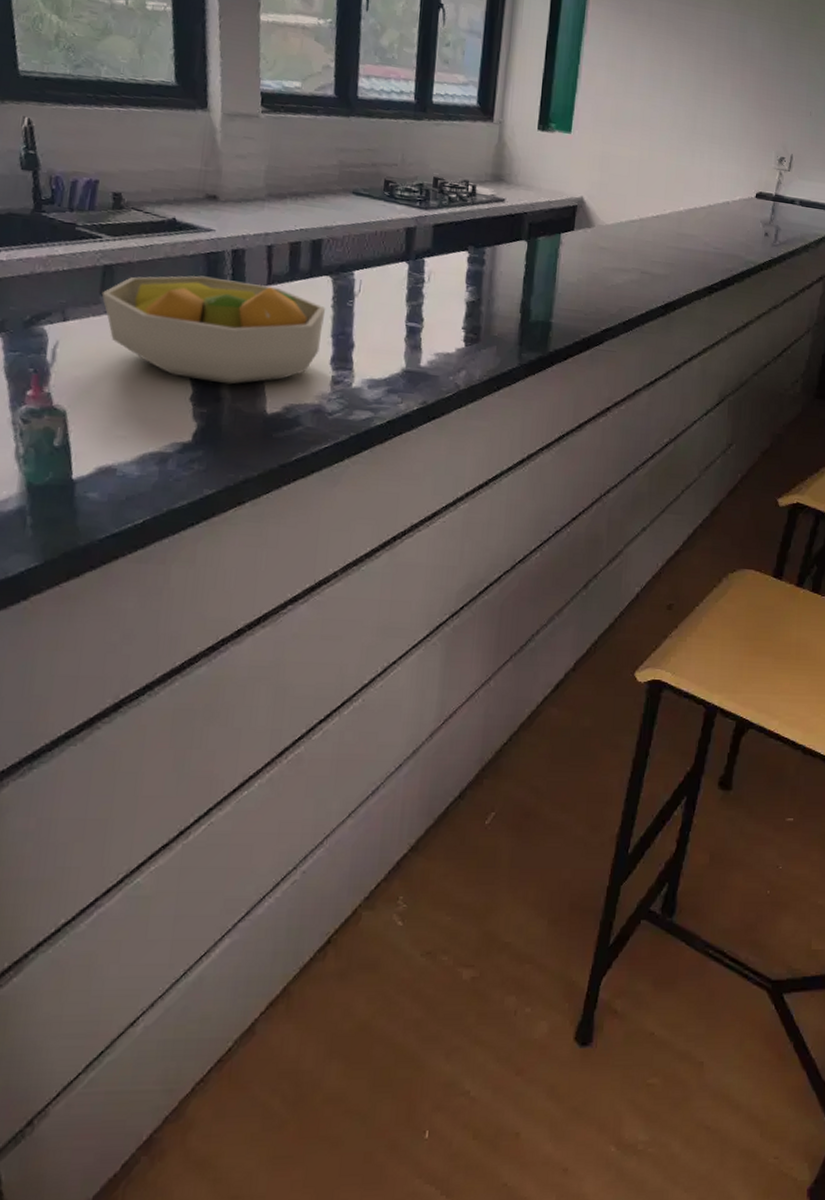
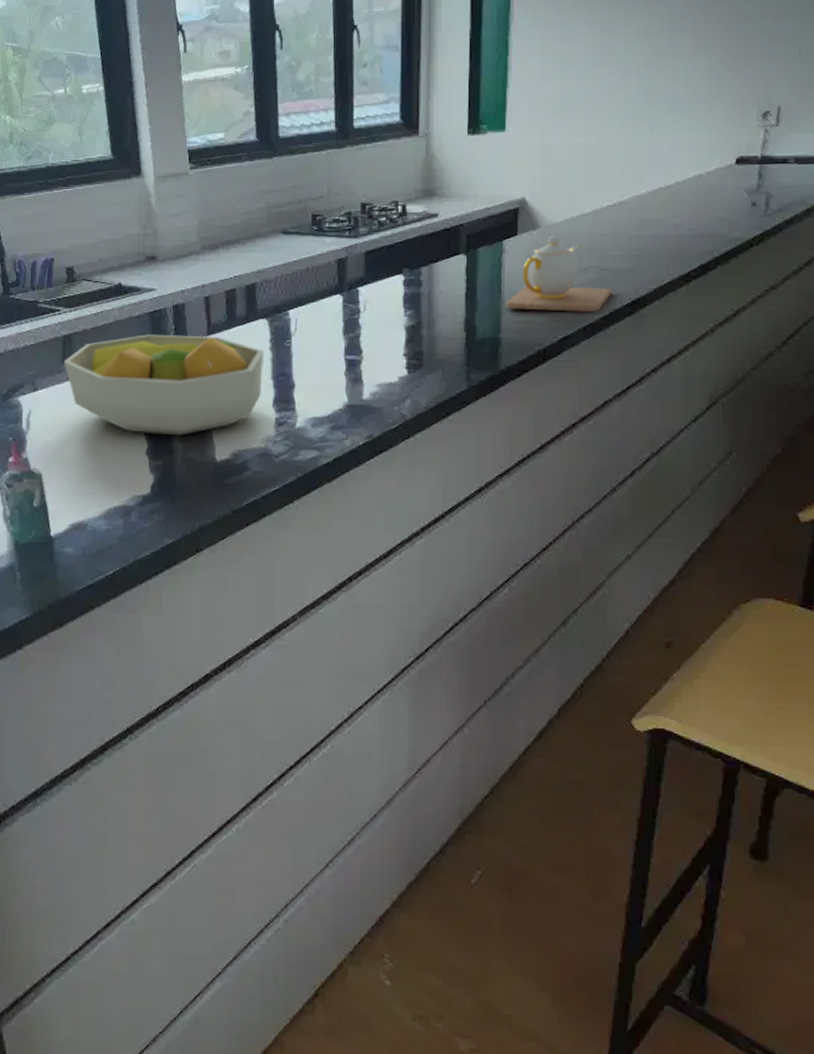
teapot: none [559,236,649,310] -> present [506,236,612,313]

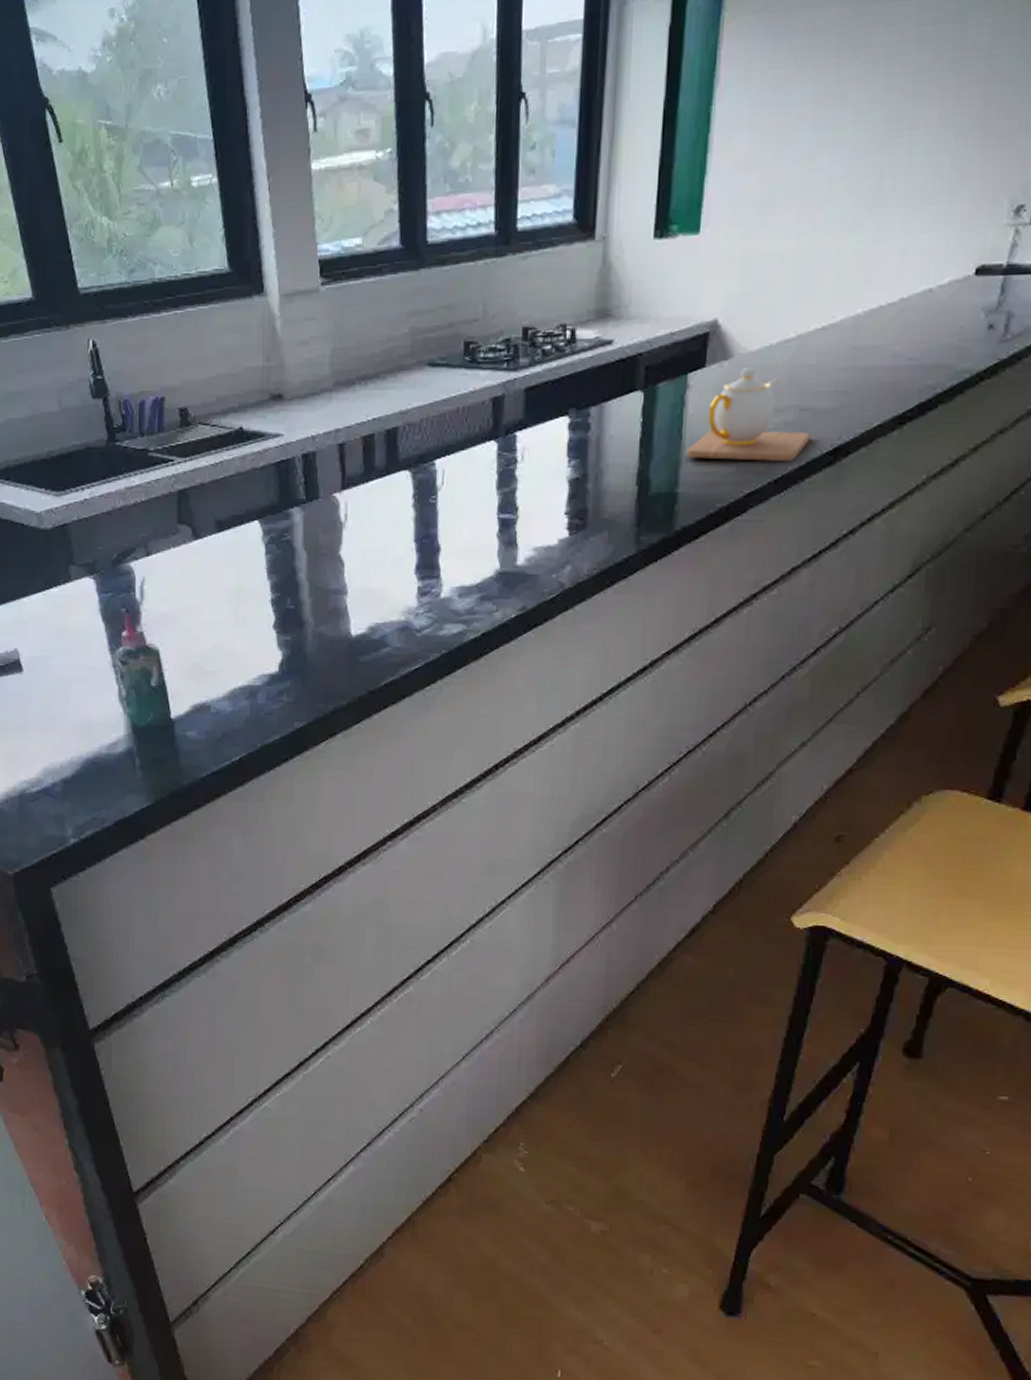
fruit bowl: present [63,334,265,436] -> none [179,489,407,607]

